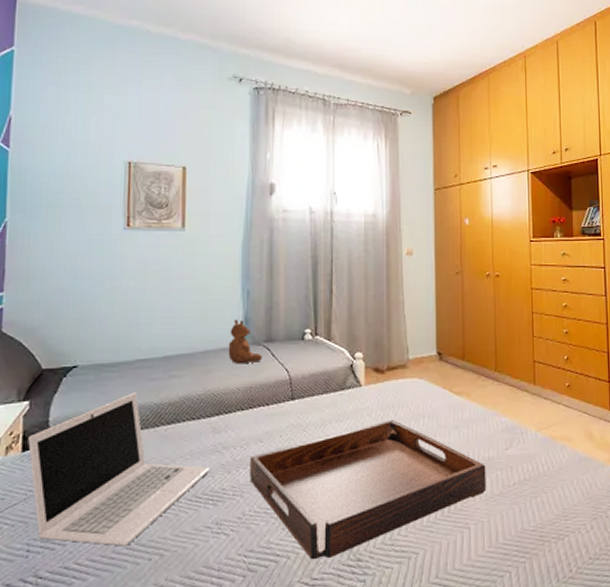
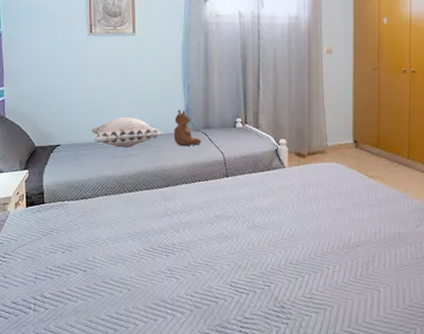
laptop: present [28,392,210,546] -> none [30,166,163,281]
decorative pillow: none [121,328,216,368] -> present [91,116,164,148]
serving tray: present [250,420,486,560] -> none [194,197,396,304]

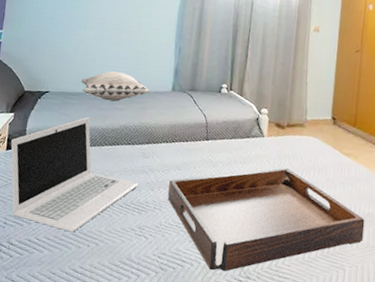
laptop: none [30,166,163,281] -> present [10,117,139,232]
teddy bear: present [173,109,201,147] -> none [160,69,186,106]
serving tray: none [194,197,396,304] -> present [167,168,365,272]

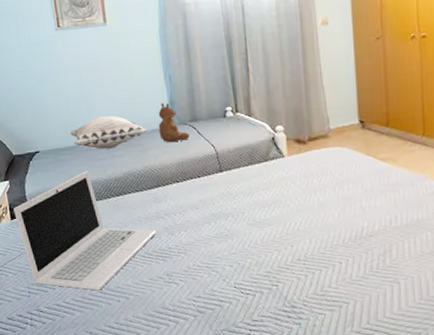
teddy bear: none [160,69,186,106] -> present [158,102,190,143]
serving tray: present [167,168,365,272] -> none [189,187,416,306]

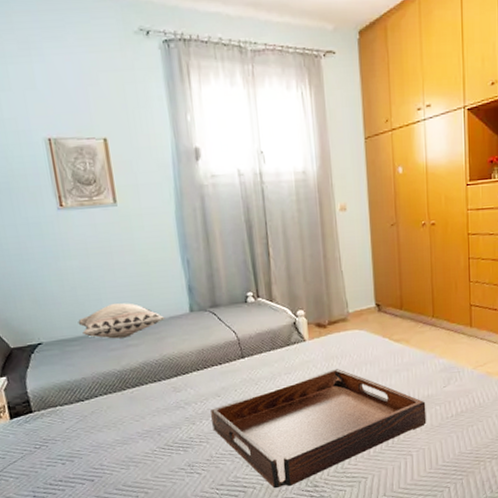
laptop: present [13,171,157,291] -> none [13,362,177,488]
teddy bear: present [158,102,190,143] -> none [176,288,210,330]
serving tray: none [189,187,416,306] -> present [211,369,427,489]

